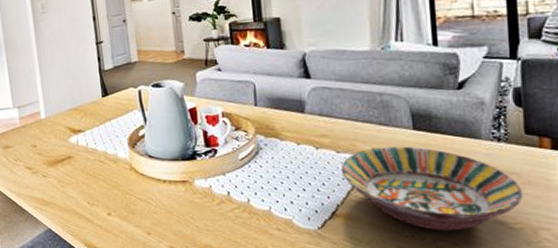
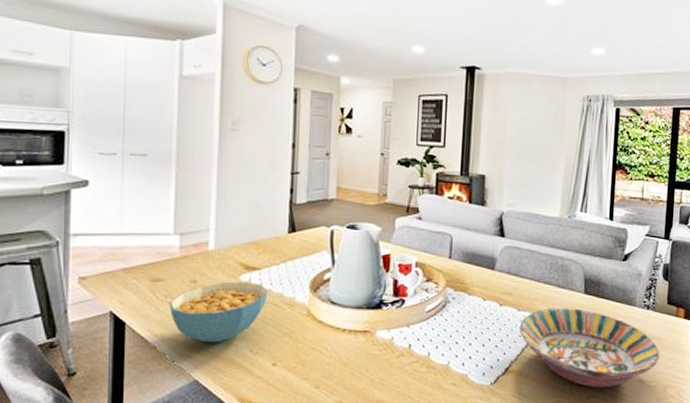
cereal bowl: none [19,143,94,197] -> present [169,281,268,343]

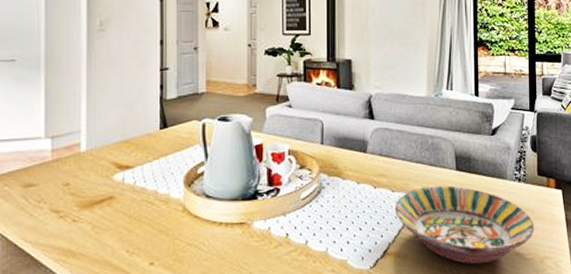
cereal bowl: present [169,281,268,343] -> none [42,181,142,246]

